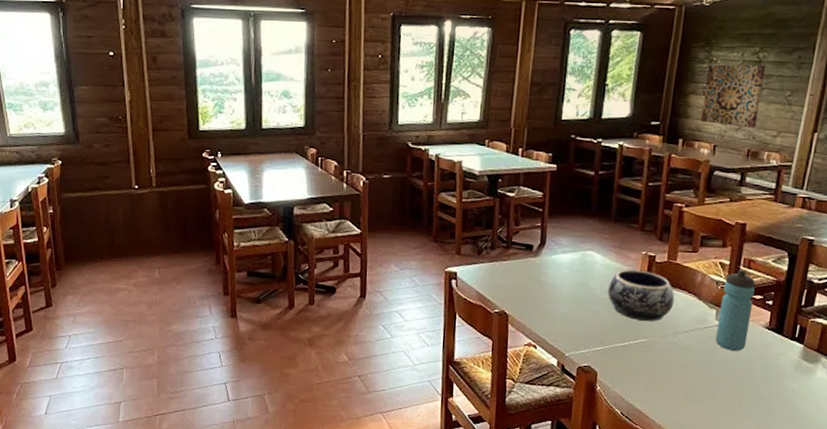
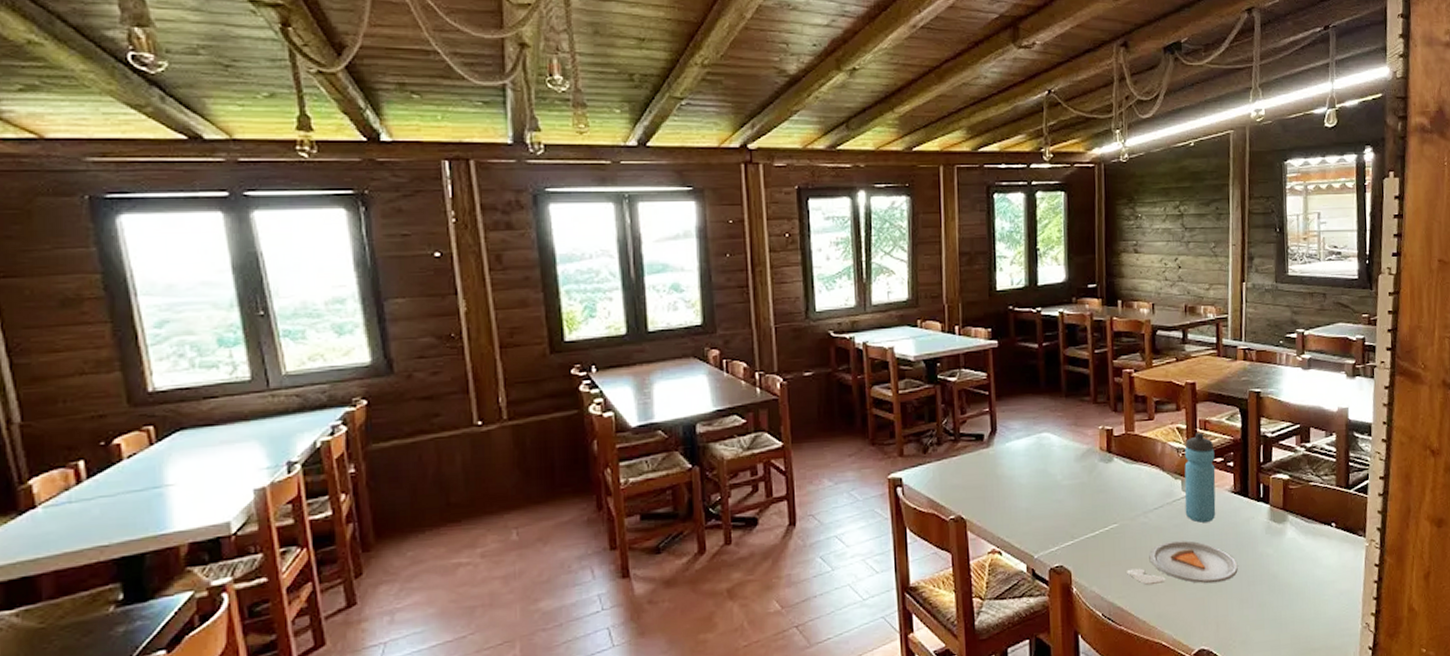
decorative bowl: present [608,269,675,321] -> none [1069,447,1139,504]
dinner plate: none [650,361,761,406] -> present [1127,540,1238,586]
wall art: present [700,64,766,127] -> none [1134,218,1189,282]

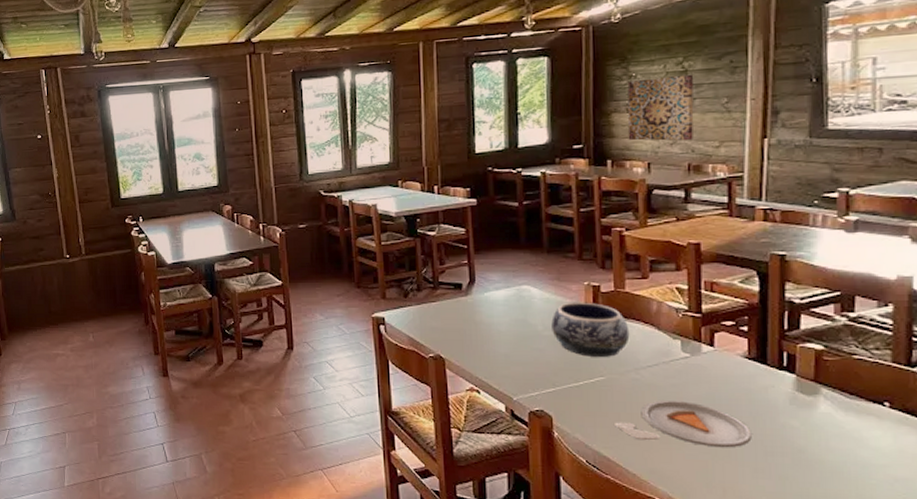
decorative bowl: none [1069,447,1139,504] -> present [551,302,630,357]
wall art: none [1134,218,1189,282] -> present [627,74,694,141]
water bottle: present [1184,433,1216,523] -> none [685,294,725,385]

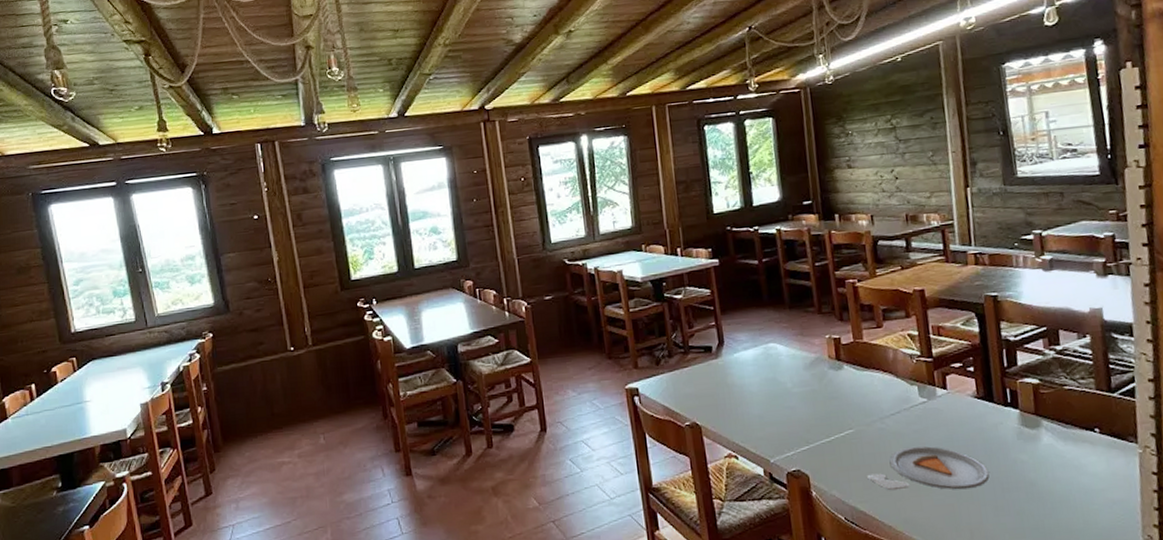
decorative bowl: present [551,302,630,357] -> none [799,355,872,410]
wall art: present [627,74,694,141] -> none [845,130,908,195]

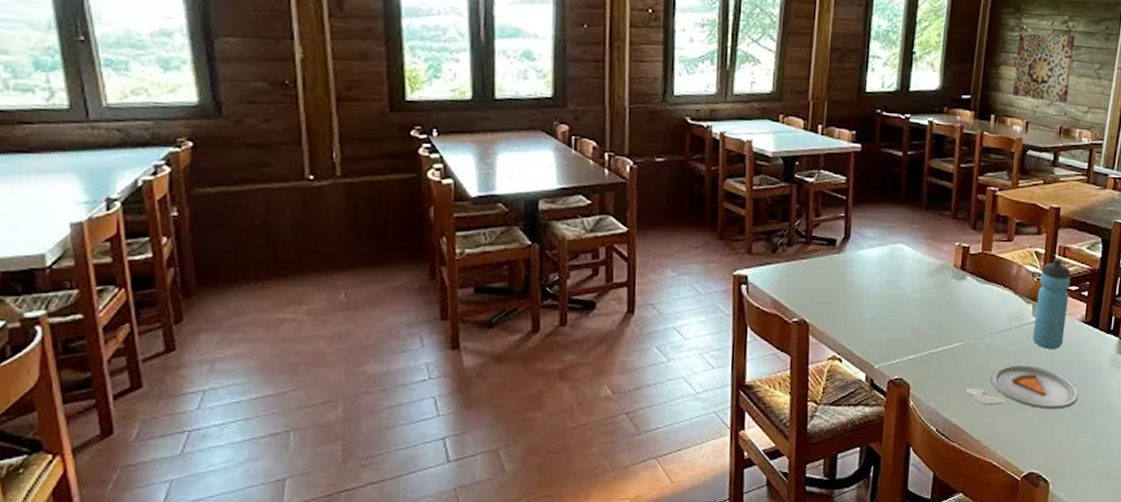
wall art: none [845,130,908,195] -> present [1012,33,1076,102]
water bottle: none [918,338,959,428] -> present [1032,259,1071,349]

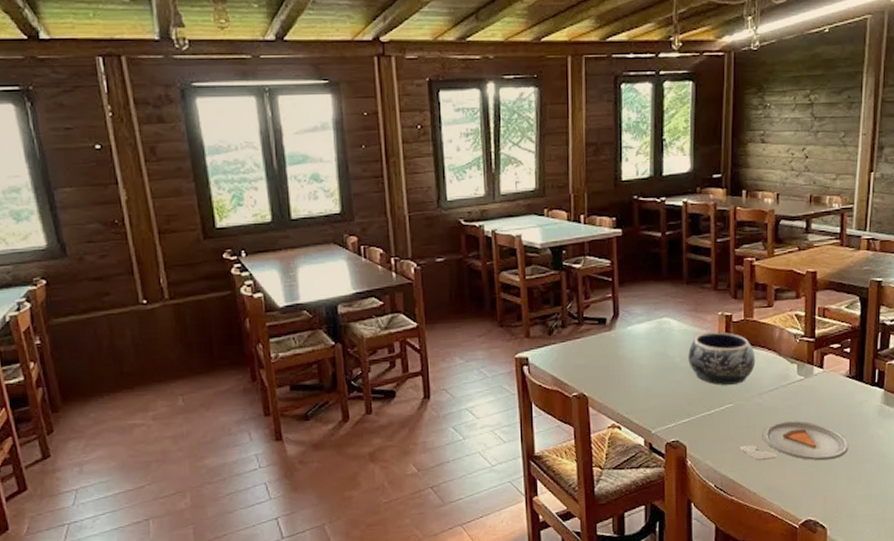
decorative bowl: none [920,263,991,321] -> present [688,332,756,385]
wall art: present [1012,33,1076,102] -> none [761,107,819,172]
water bottle: present [1032,259,1071,349] -> none [799,320,832,405]

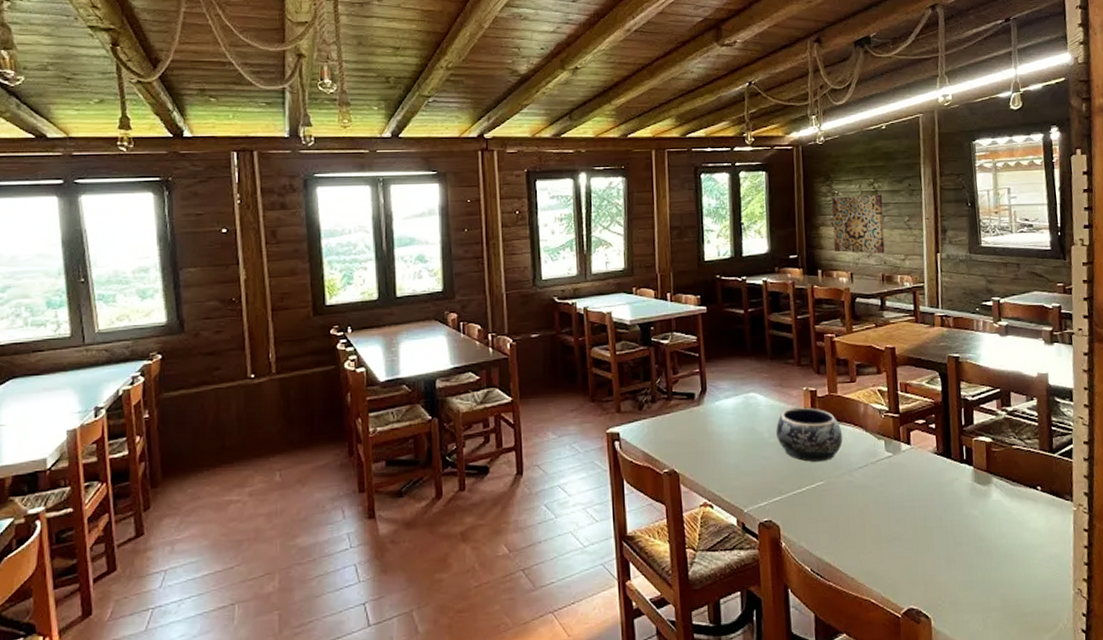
dinner plate: present [740,420,848,461] -> none [834,499,944,543]
wall art: none [761,107,819,172] -> present [831,194,885,253]

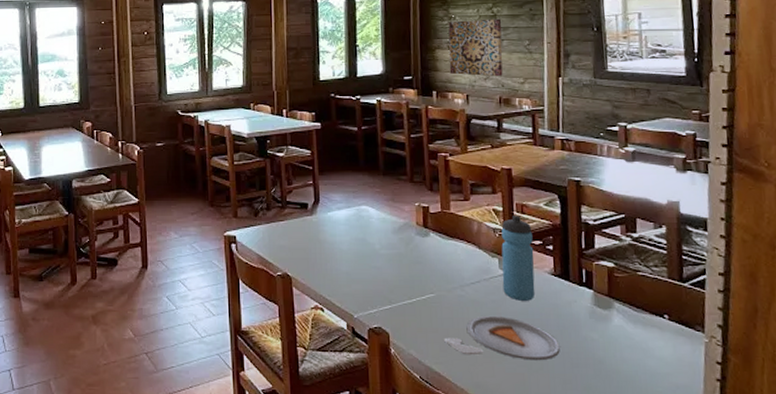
decorative bowl: present [776,407,843,462] -> none [387,222,455,274]
dinner plate: none [834,499,944,543] -> present [444,315,560,361]
water bottle: none [887,395,920,482] -> present [501,216,535,301]

